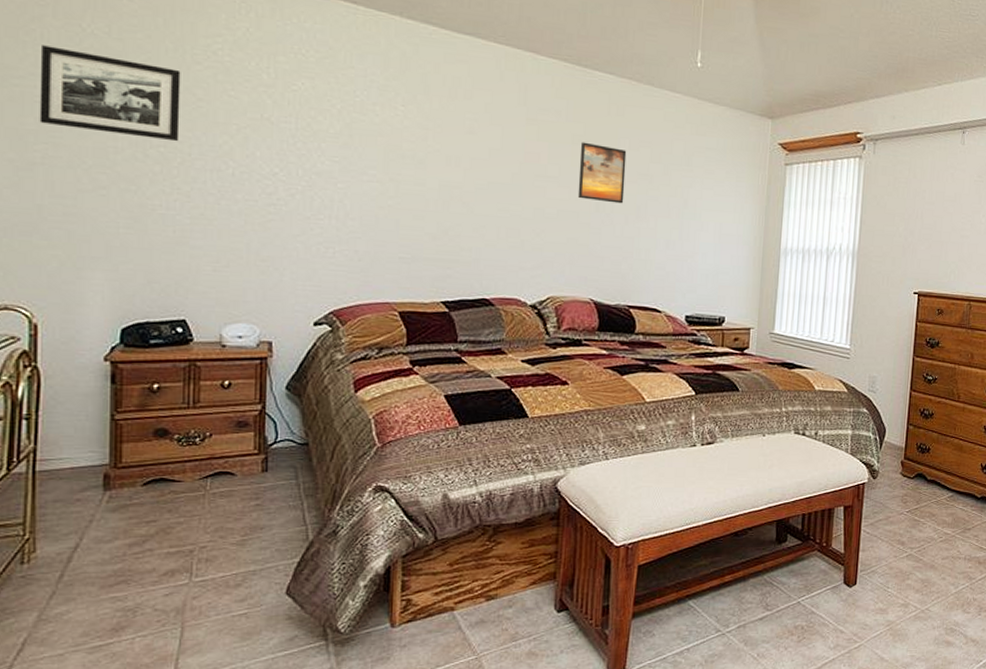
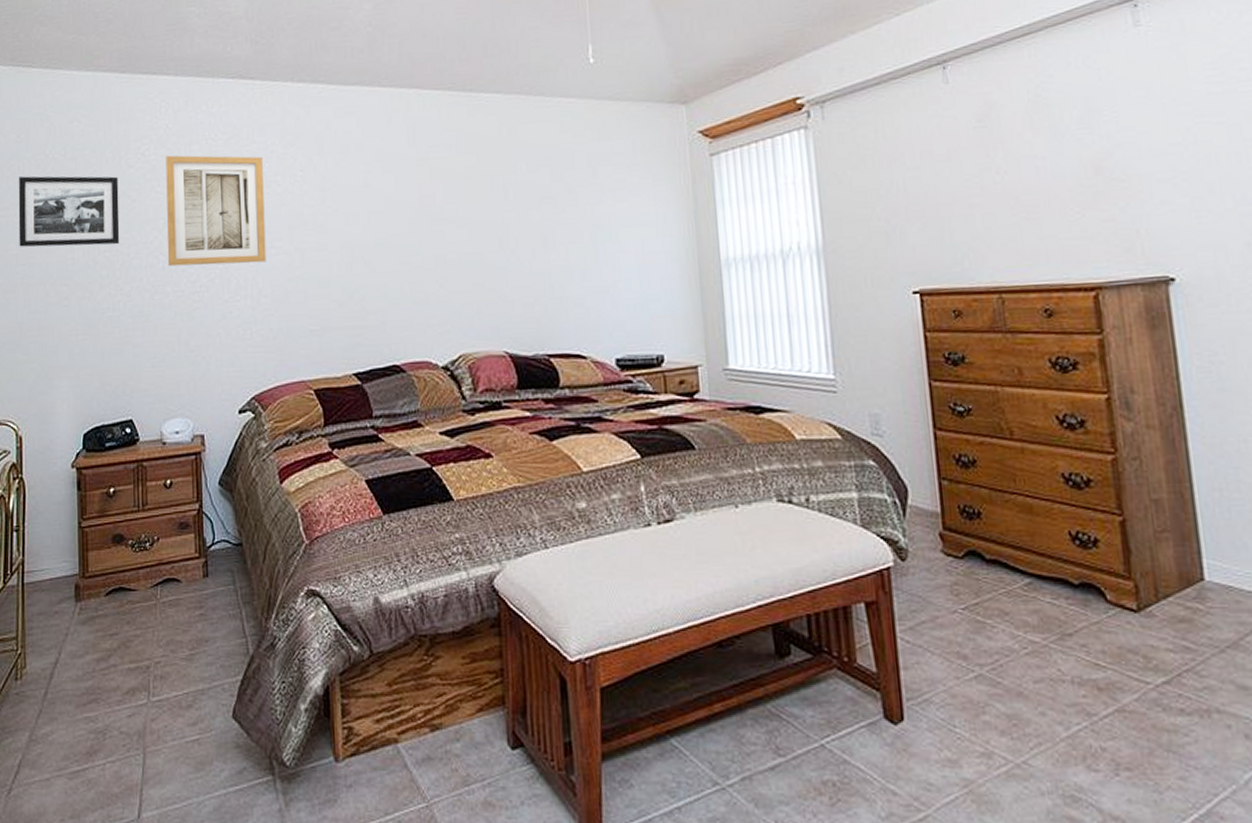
wall art: none [239,60,360,187] -> present [165,155,267,267]
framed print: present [577,142,627,204] -> none [474,173,528,238]

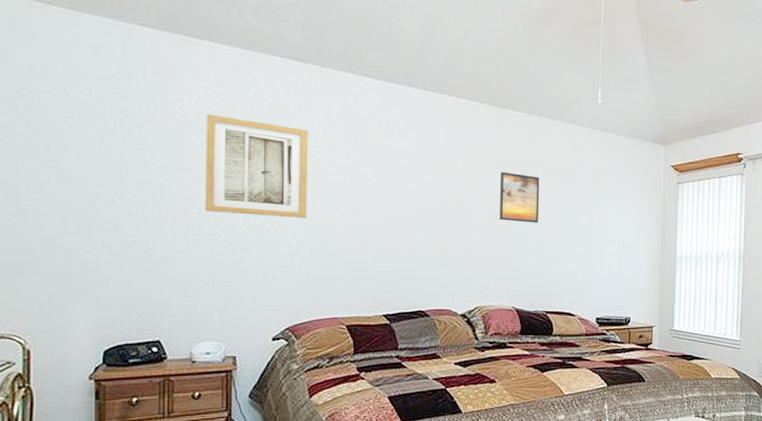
picture frame: present [18,176,120,247] -> none [30,108,152,187]
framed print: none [474,173,528,238] -> present [499,171,540,223]

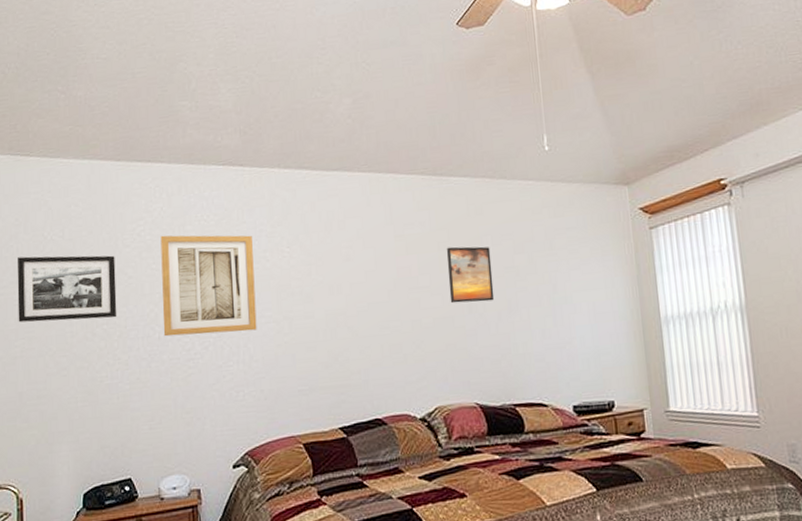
picture frame: none [30,108,152,187] -> present [17,255,117,323]

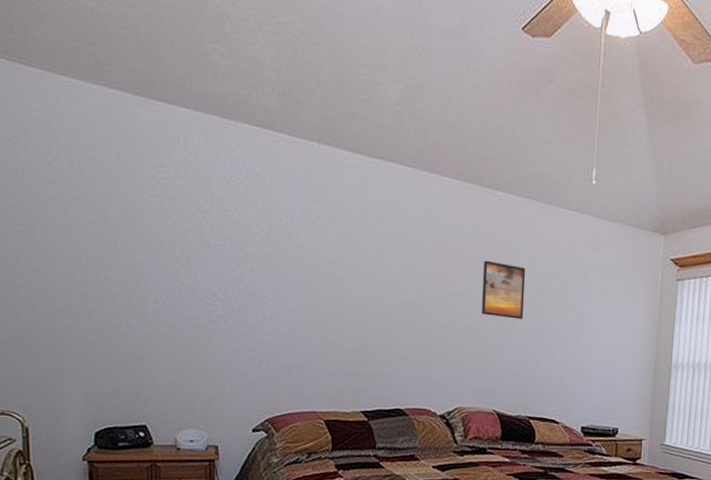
picture frame: present [17,255,117,323] -> none [17,179,134,265]
wall art: present [160,235,257,337] -> none [184,188,285,305]

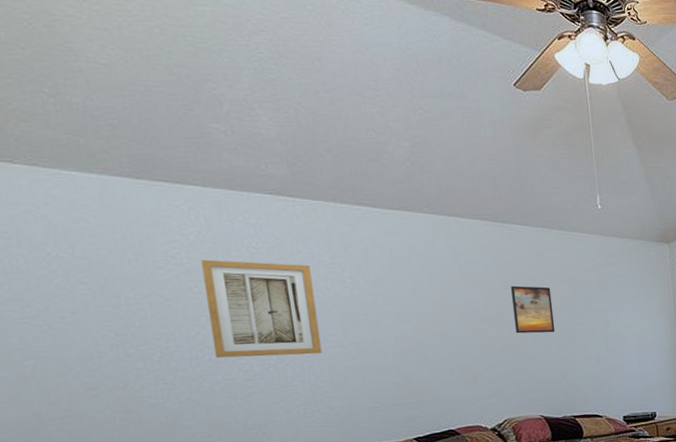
wall art: none [184,188,285,305] -> present [201,259,322,359]

